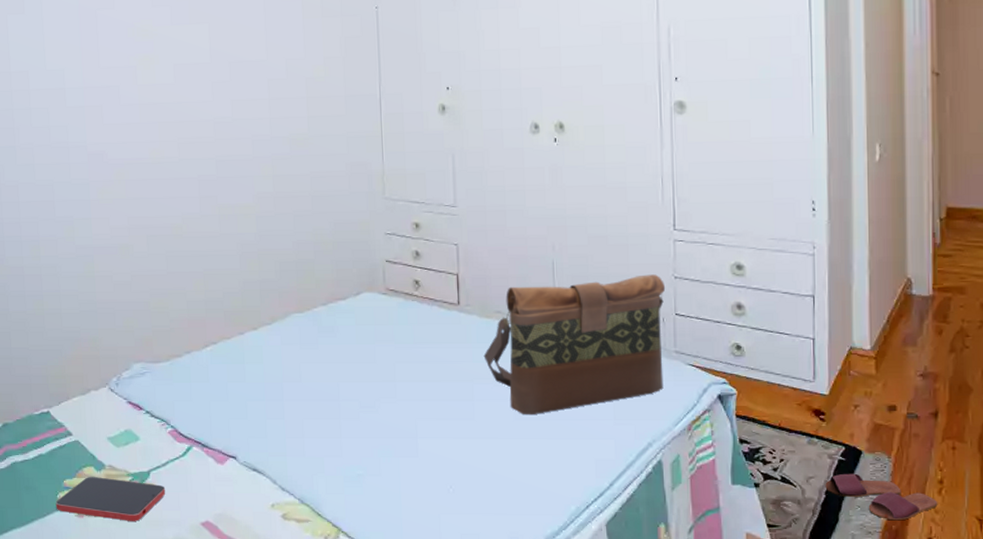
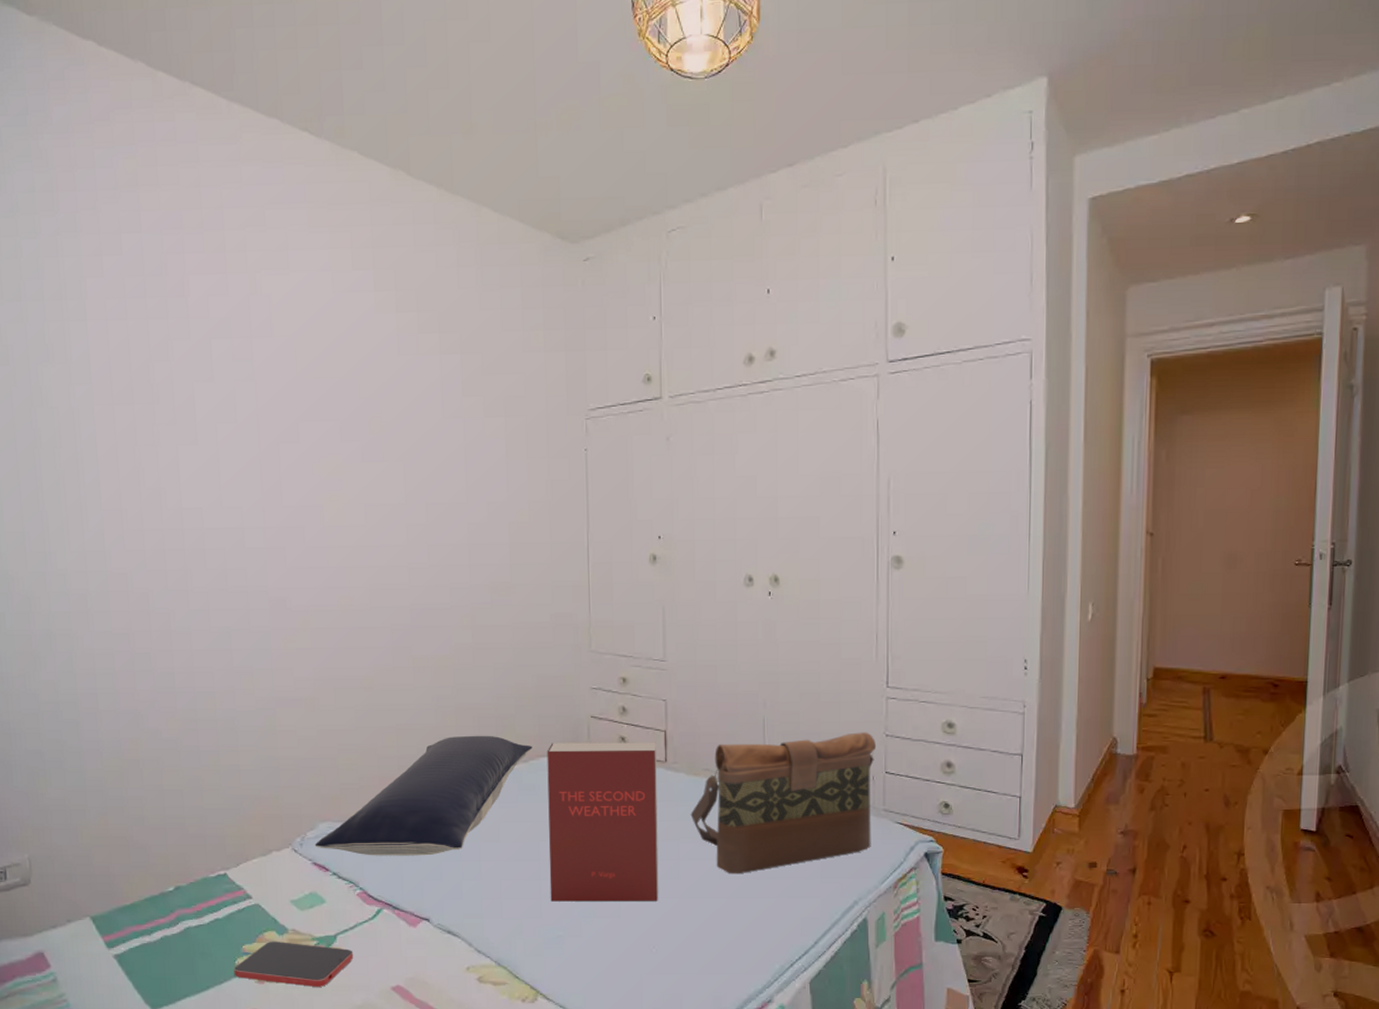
pillow: none [129,279,331,396] -> present [315,735,533,856]
book: none [344,285,455,441] -> present [547,742,659,902]
slippers: present [825,473,938,521] -> none [1025,929,1132,974]

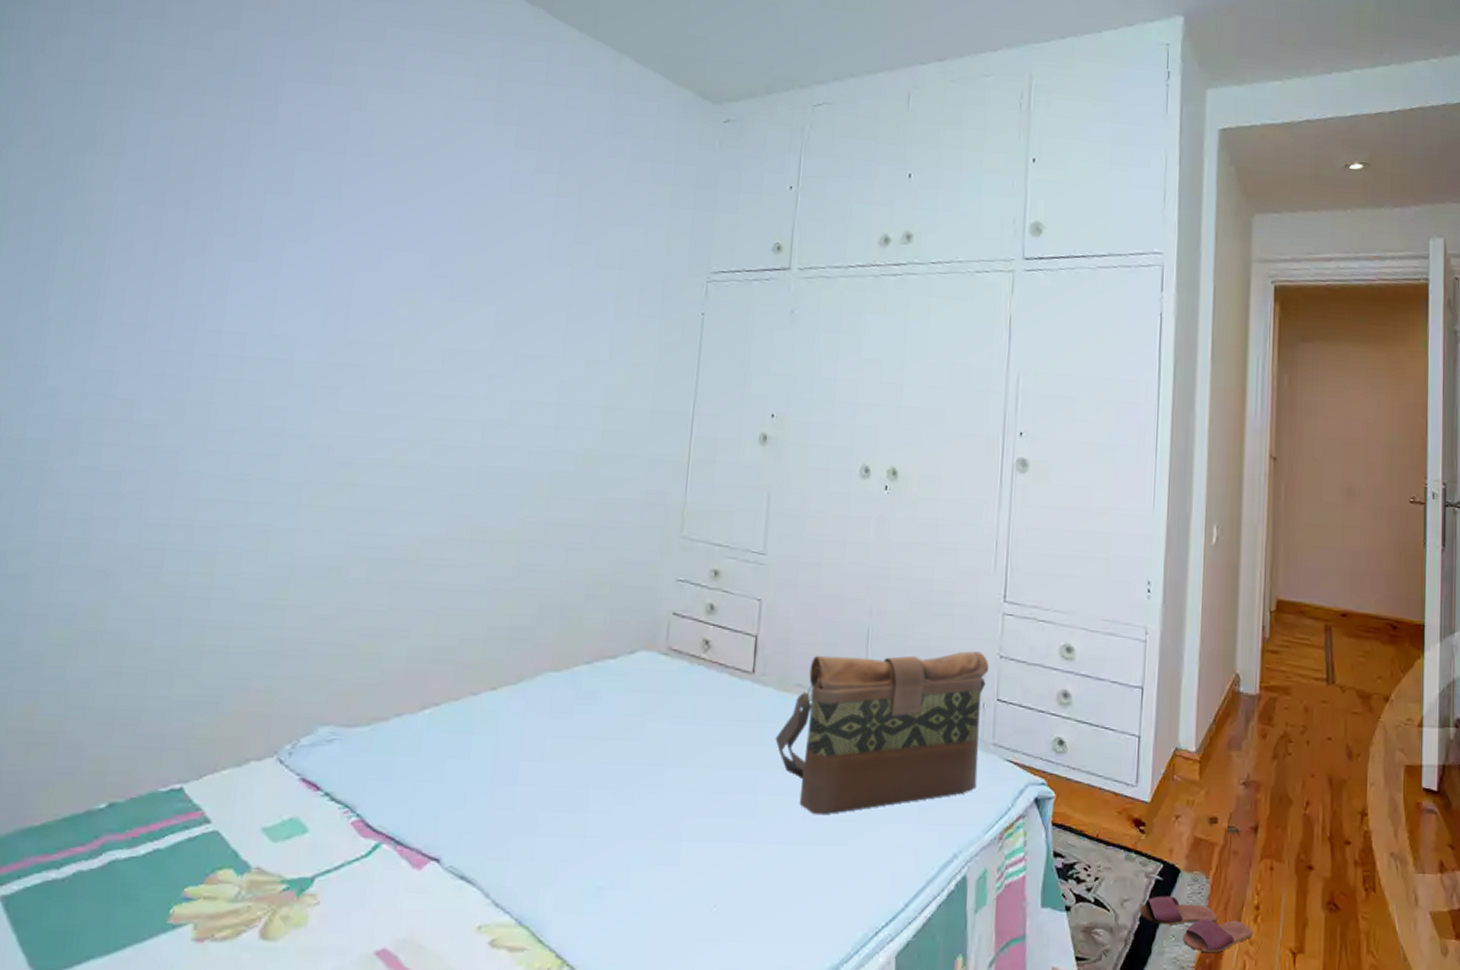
smartphone: present [233,942,354,987] -> none [164,883,333,949]
pillow: present [315,735,533,856] -> none [308,626,600,776]
book: present [547,742,659,902] -> none [595,642,745,846]
slippers: none [1025,929,1132,974] -> present [1140,895,1253,953]

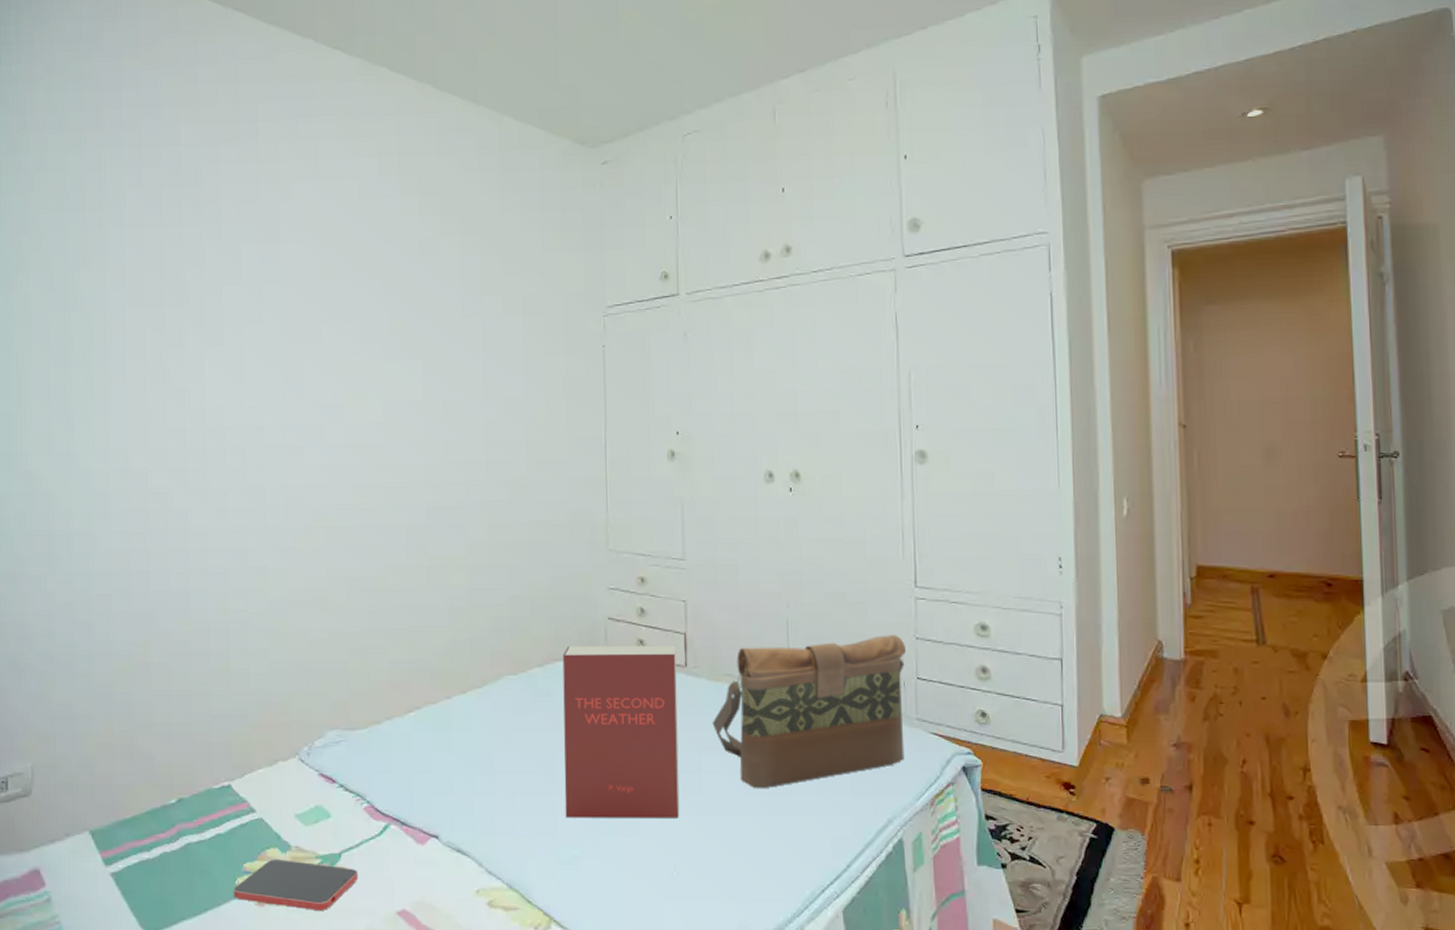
smartphone: none [164,883,333,949] -> present [233,860,359,910]
book: none [595,642,745,846] -> present [562,645,680,818]
slippers: present [1140,895,1253,953] -> none [1076,852,1195,905]

